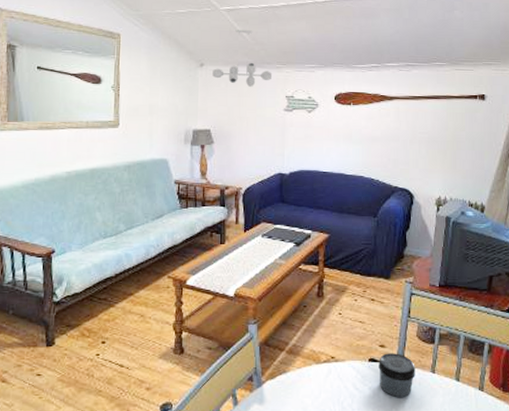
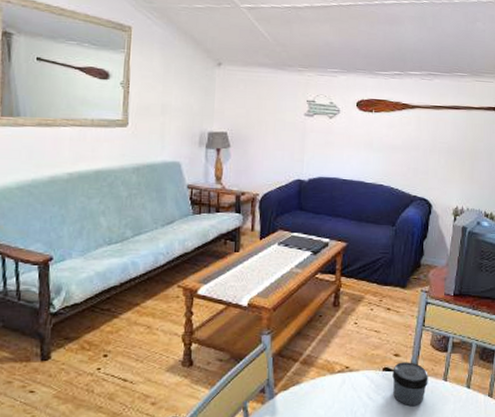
ceiling light fixture: present [212,30,272,87] -> none [230,29,293,90]

